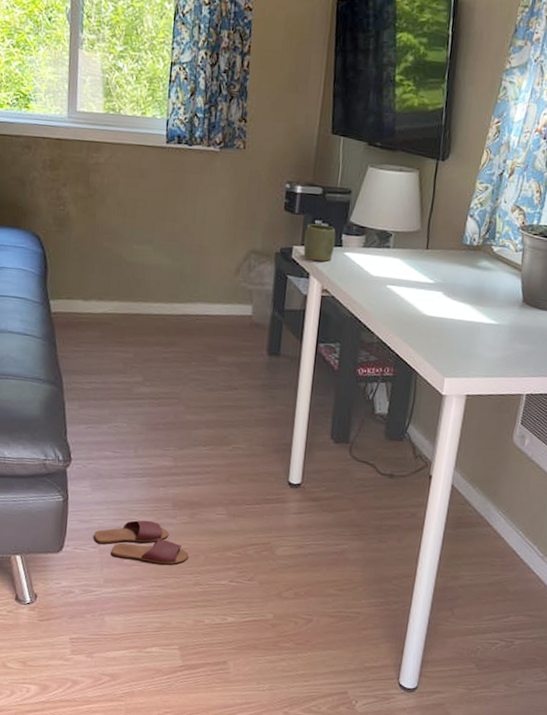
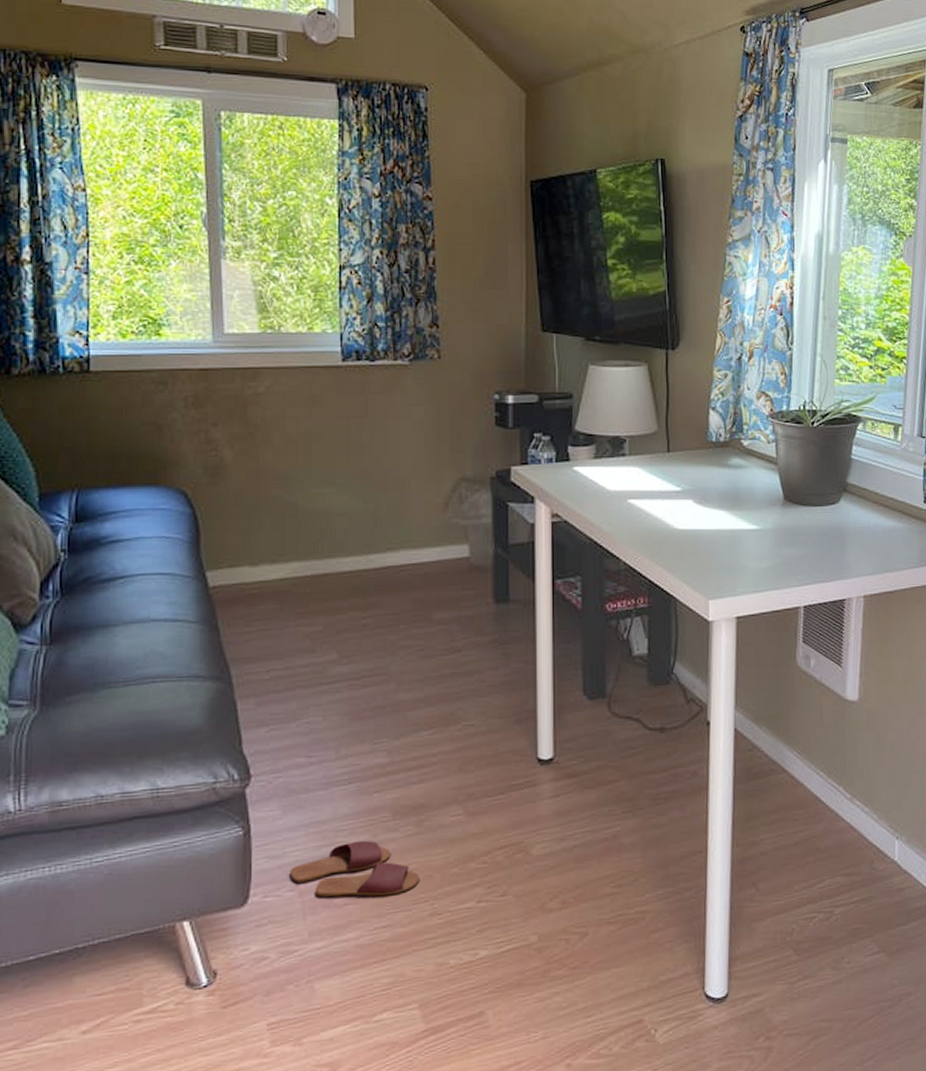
mug: present [303,224,336,261] -> none [523,438,561,481]

